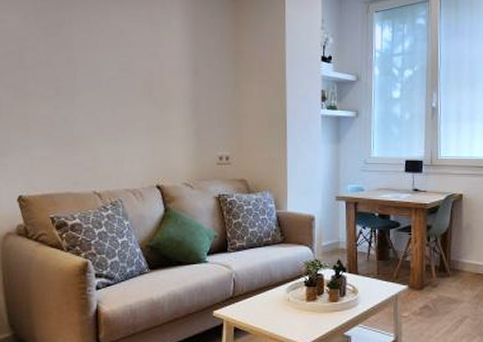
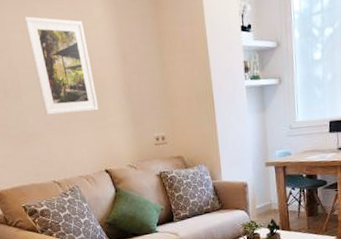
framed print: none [93,17,161,121] -> present [23,16,99,115]

